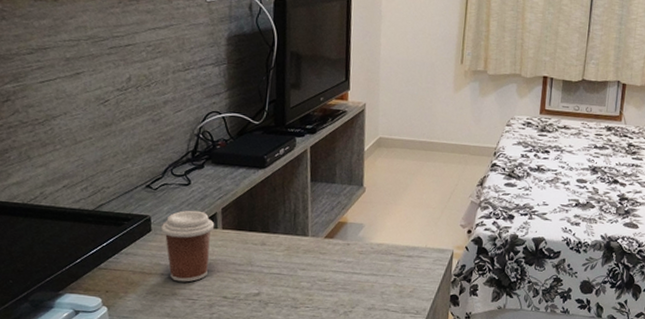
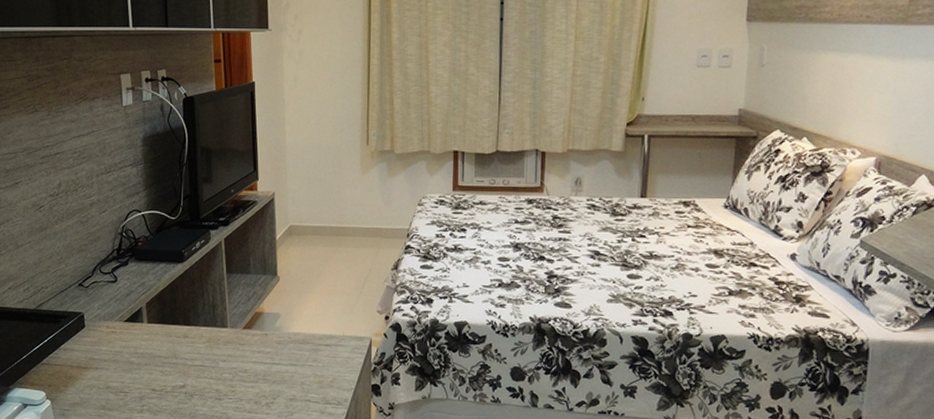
coffee cup: present [161,210,215,282] -> none [94,306,141,376]

